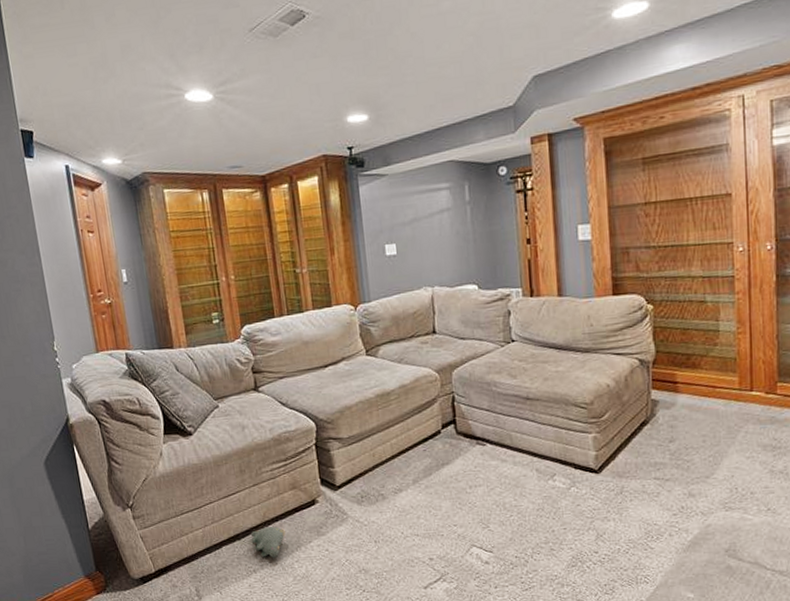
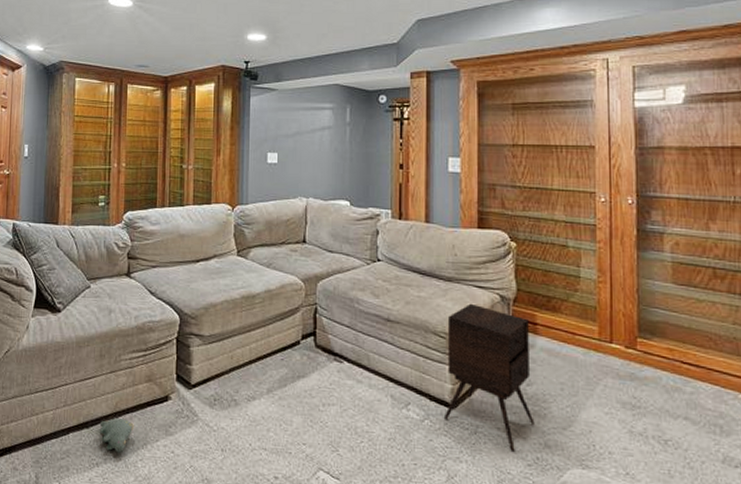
side table: none [587,371,678,506] -> present [443,303,535,453]

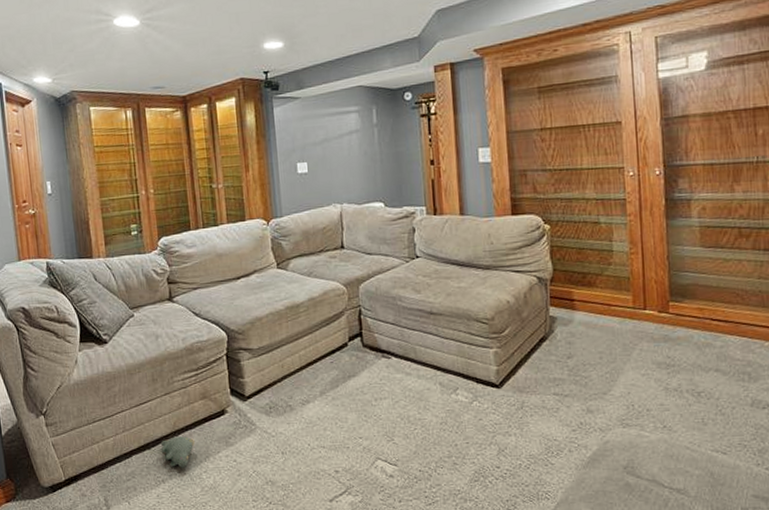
side table: present [443,303,535,453] -> none [488,288,577,421]

